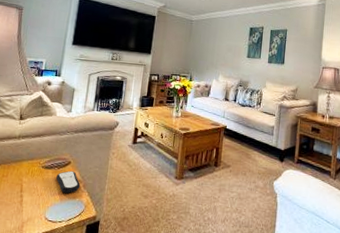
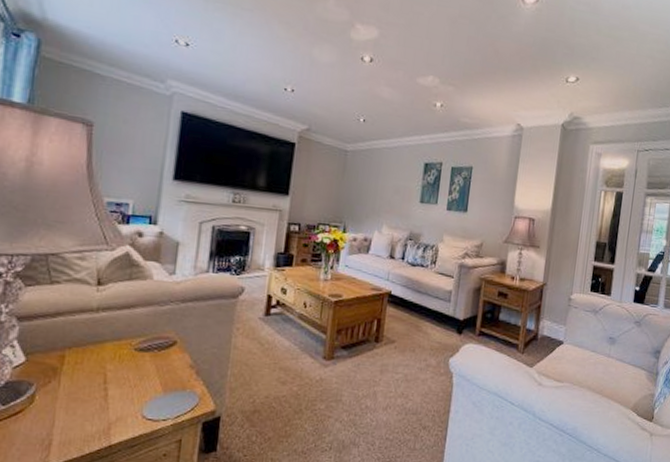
remote control: present [56,170,81,193] -> none [156,353,192,383]

